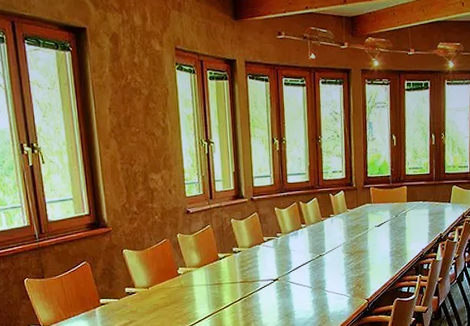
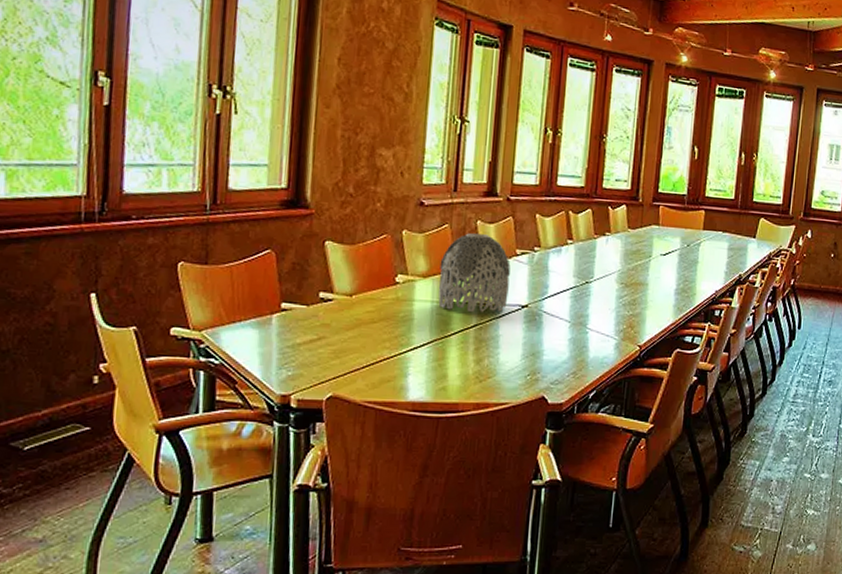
vase: none [208,229,263,290] -> present [438,233,511,313]

